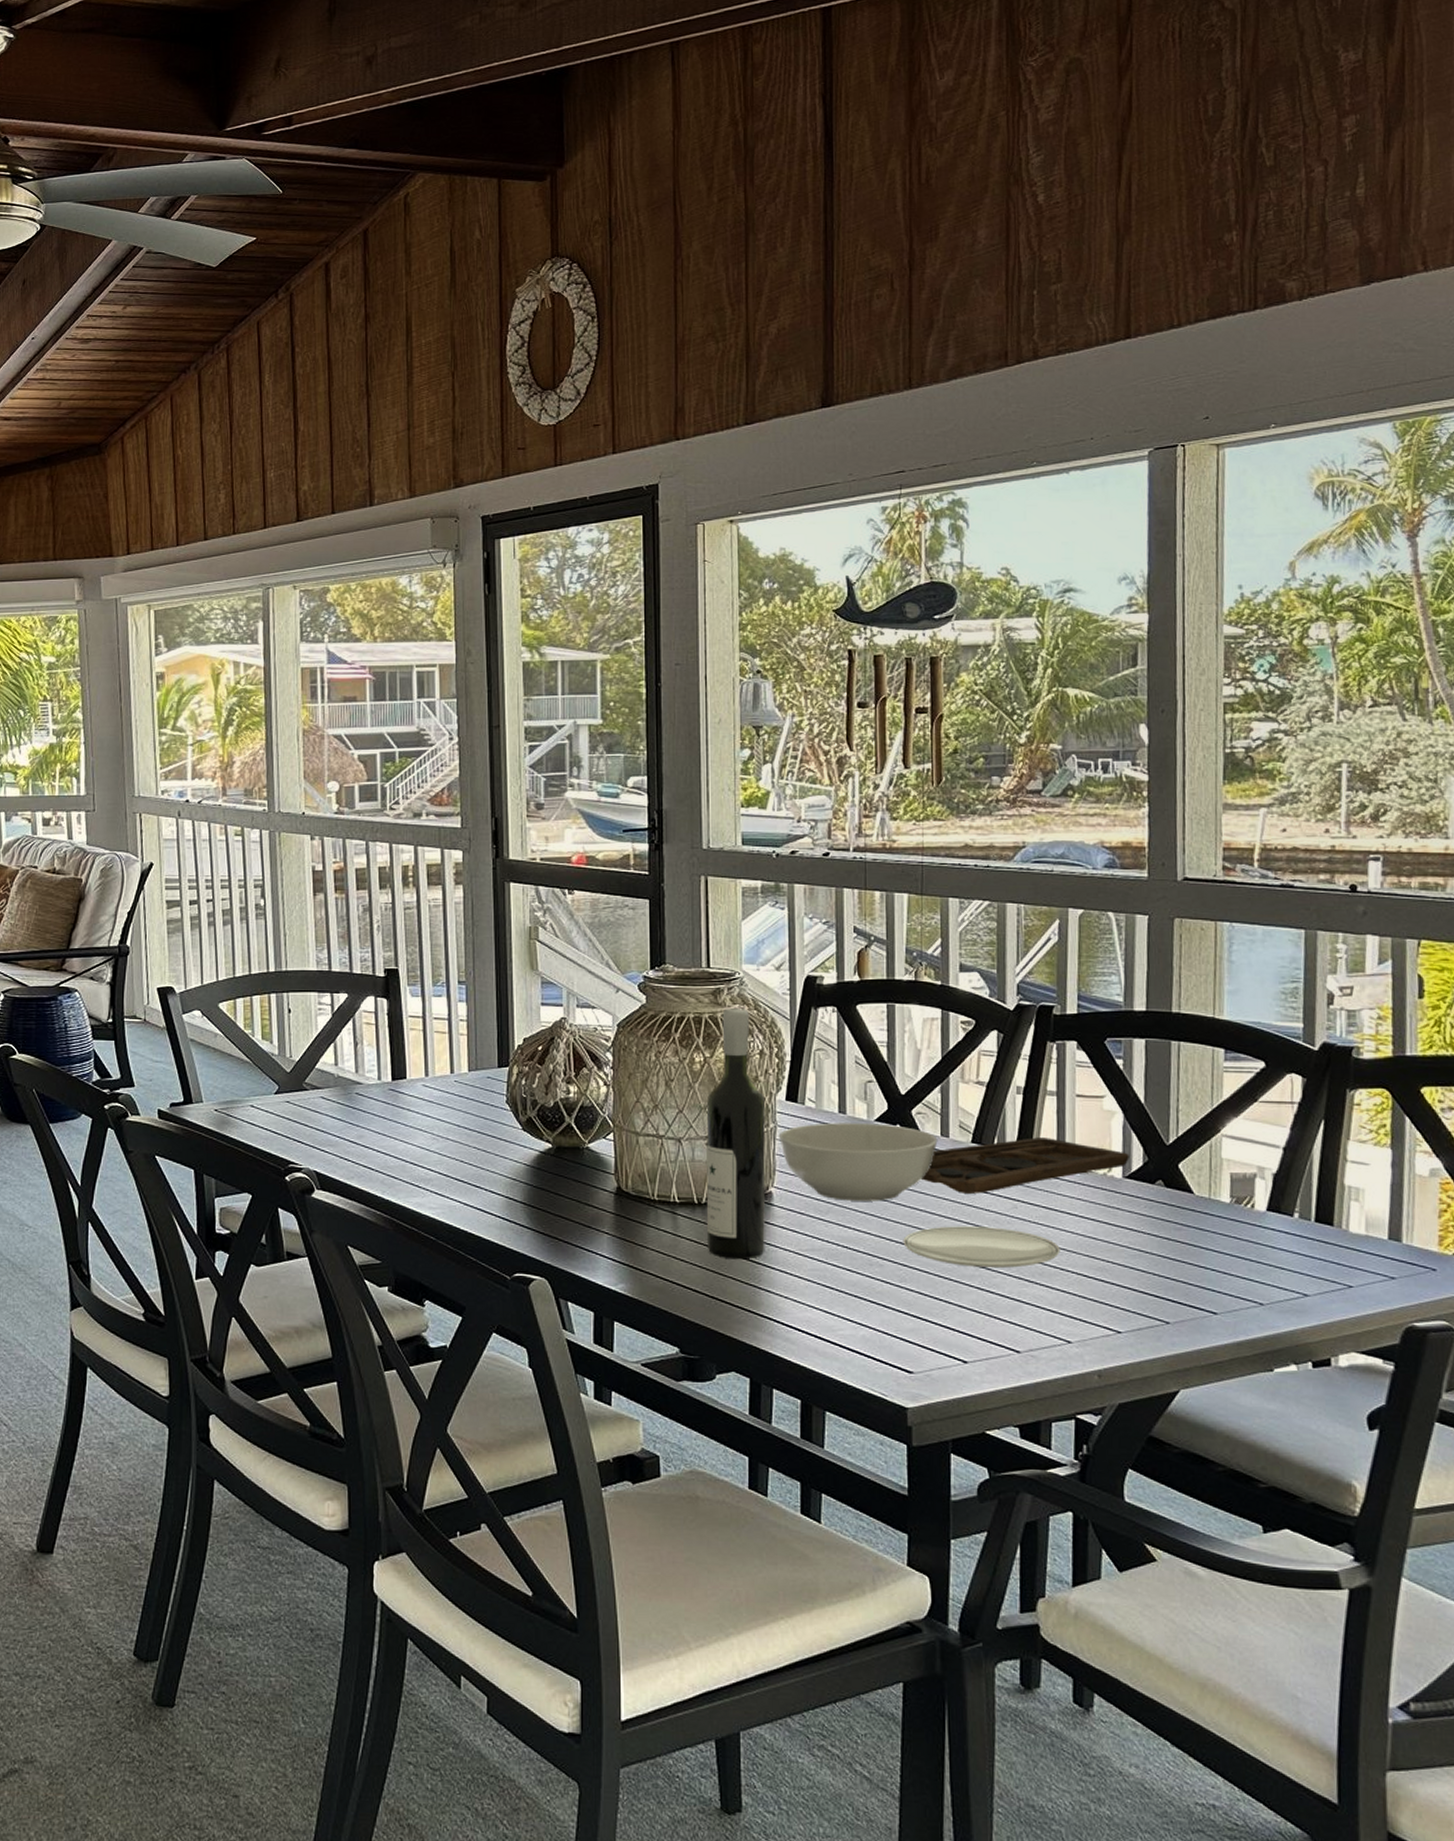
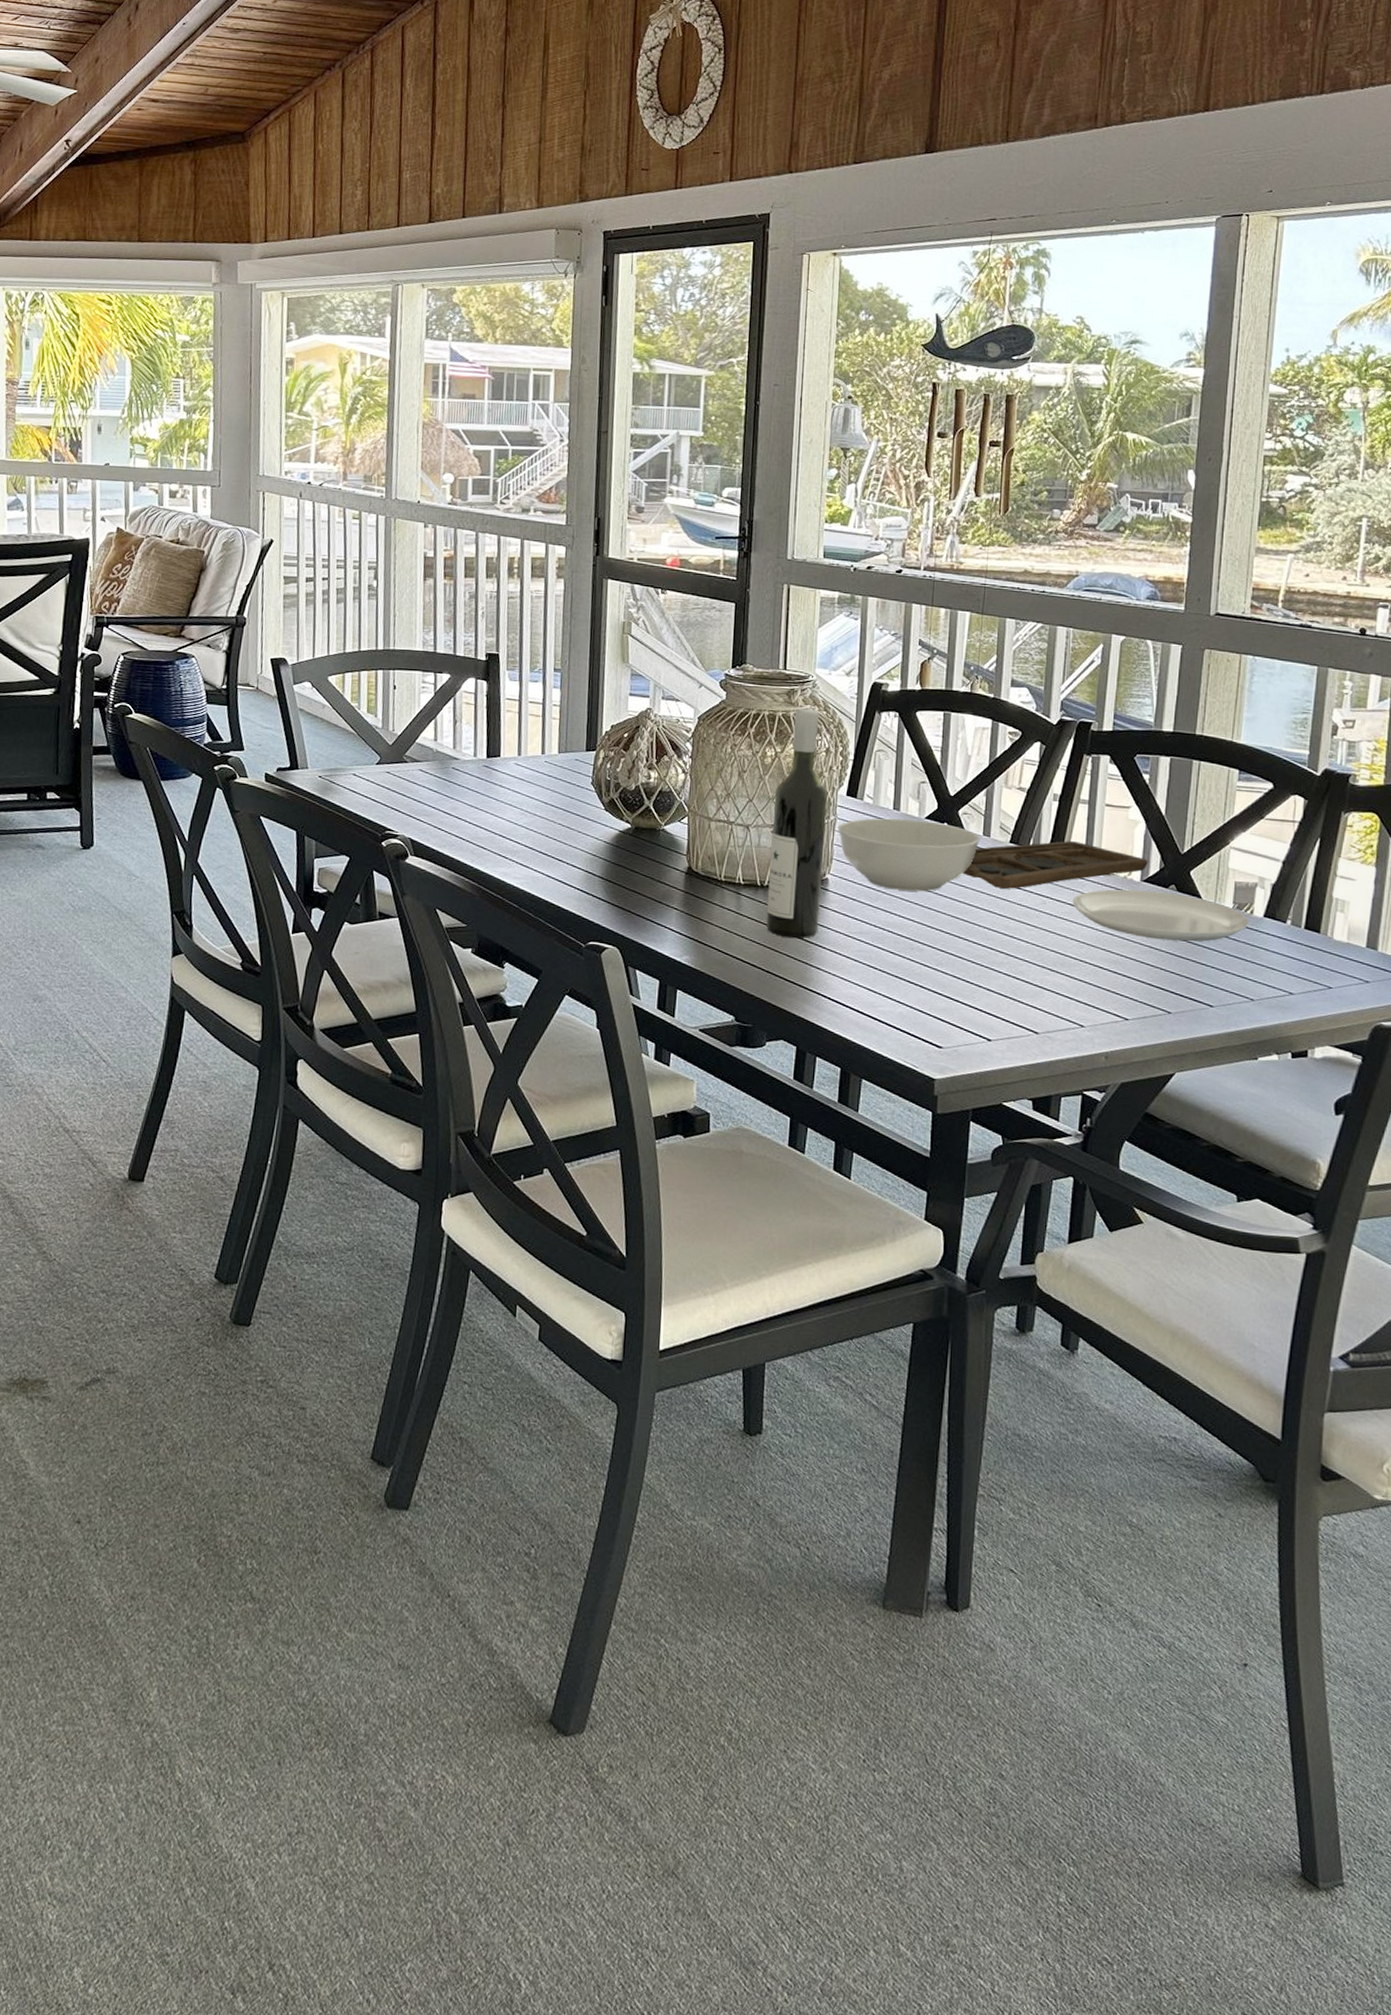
plate: present [903,1226,1060,1268] -> none [942,917,1081,957]
plate: none [1047,1187,1250,1243] -> present [1072,889,1249,942]

